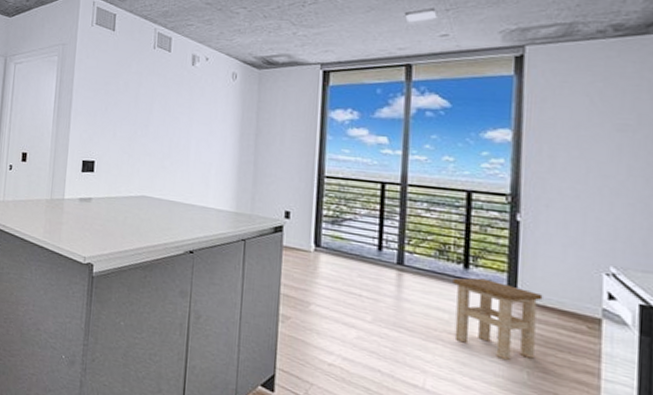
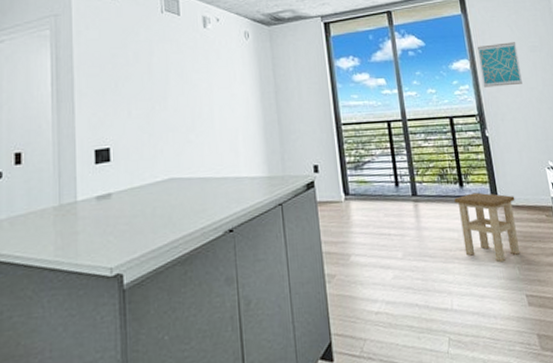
wall art: none [527,115,595,169] -> present [477,42,522,88]

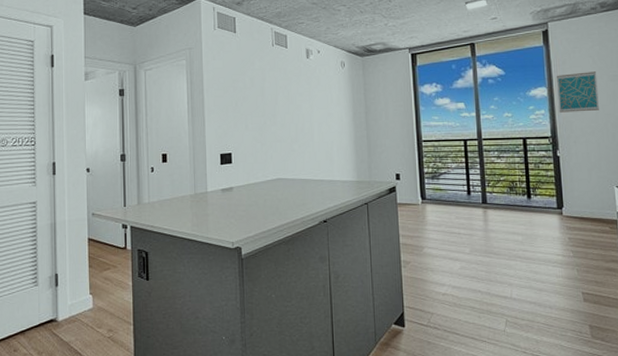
stool: present [454,192,521,262] -> none [521,204,581,264]

